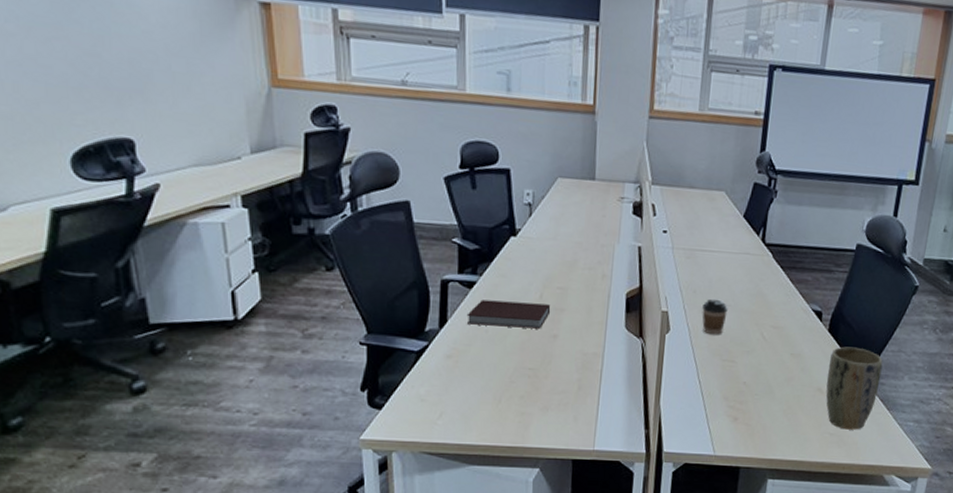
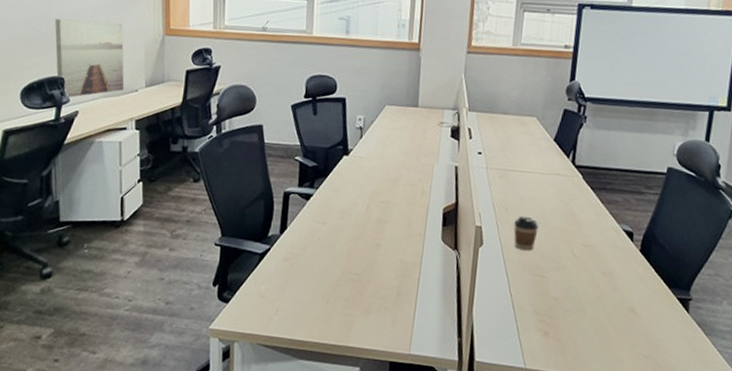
wall art: none [111,60,221,167] -> present [55,19,125,98]
notebook: present [466,299,551,329] -> none [303,210,376,238]
plant pot: present [826,346,883,430] -> none [638,267,699,354]

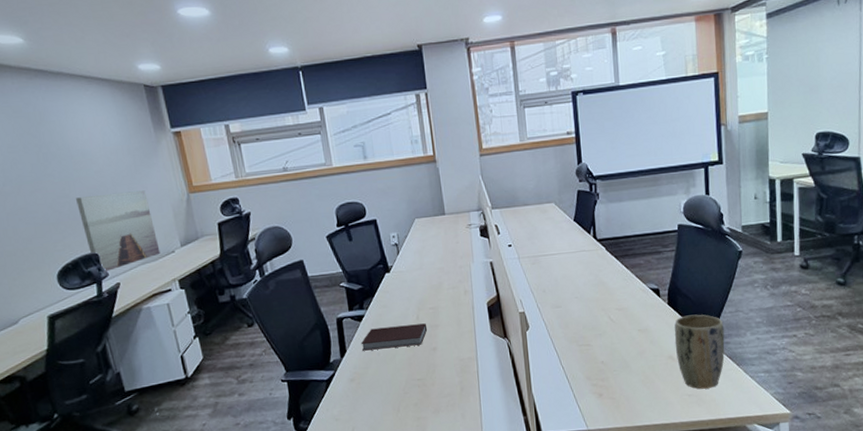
notebook: none [303,210,376,238] -> present [361,323,428,351]
coffee cup: present [513,215,539,251] -> none [553,294,576,325]
plant pot: none [638,267,699,354] -> present [674,314,725,389]

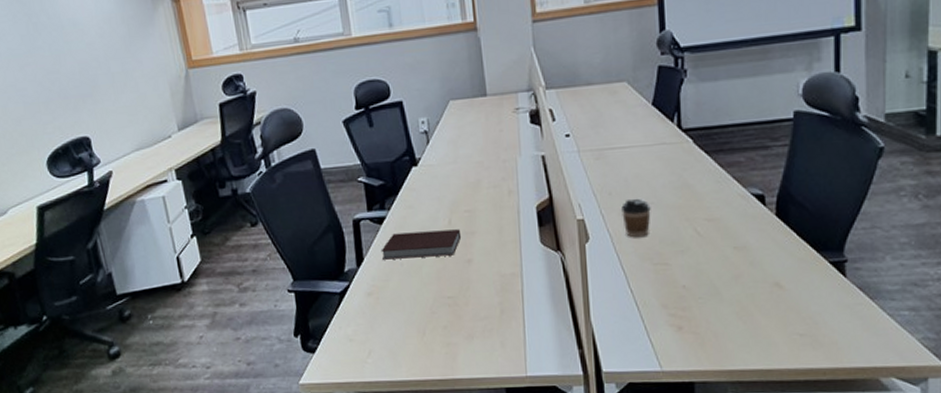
wall art: present [76,190,160,273] -> none [67,65,156,159]
coffee cup: none [553,294,576,325] -> present [621,198,651,238]
plant pot: present [674,314,725,389] -> none [783,229,854,328]

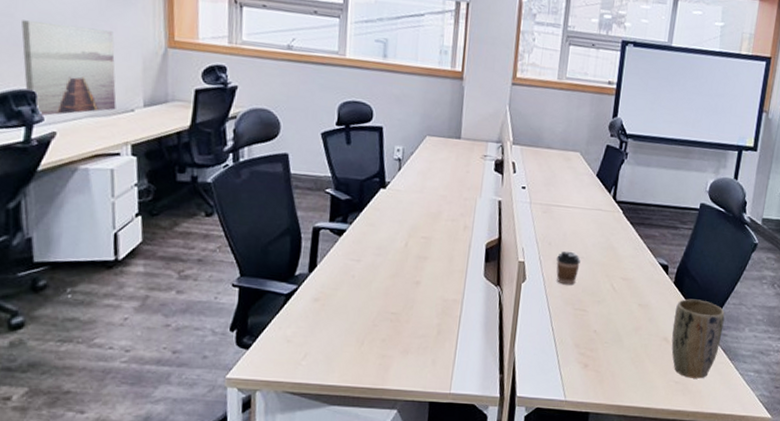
wall art: none [67,65,156,159] -> present [21,20,117,116]
notebook: present [381,229,462,260] -> none [335,246,415,276]
plant pot: none [783,229,854,328] -> present [671,298,725,379]

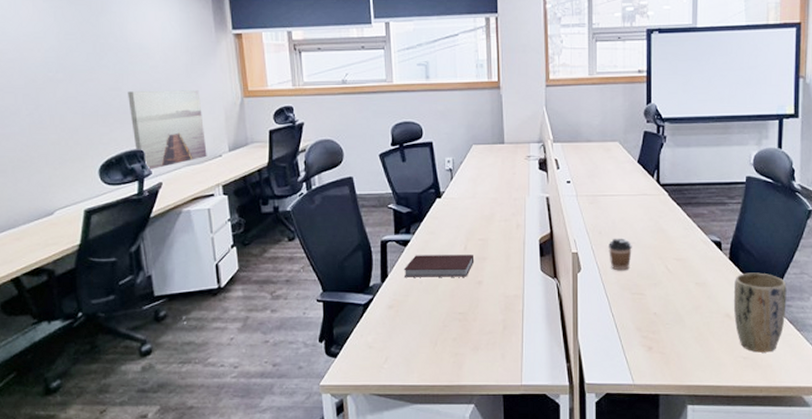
notebook: none [335,246,415,276] -> present [403,255,475,277]

